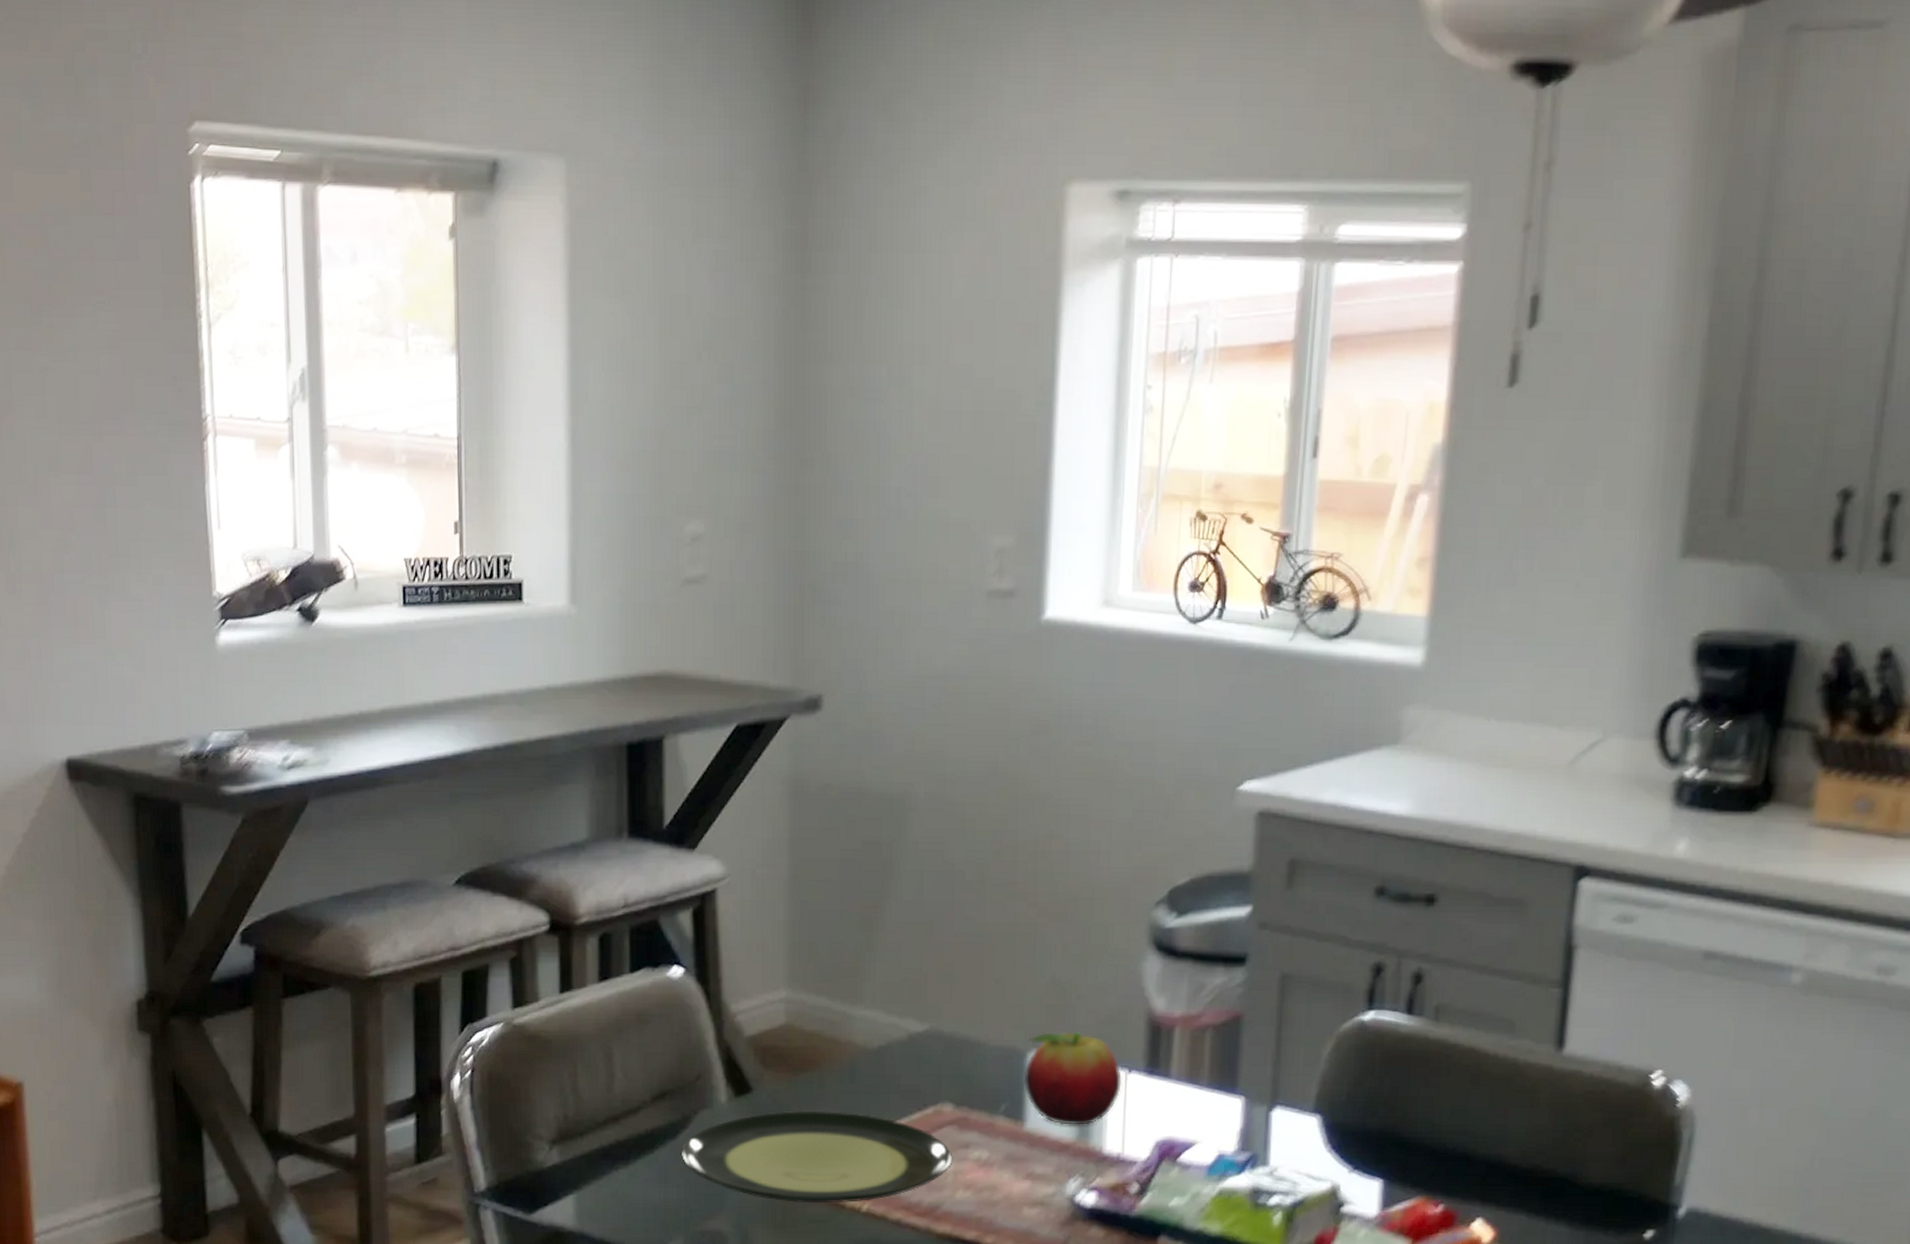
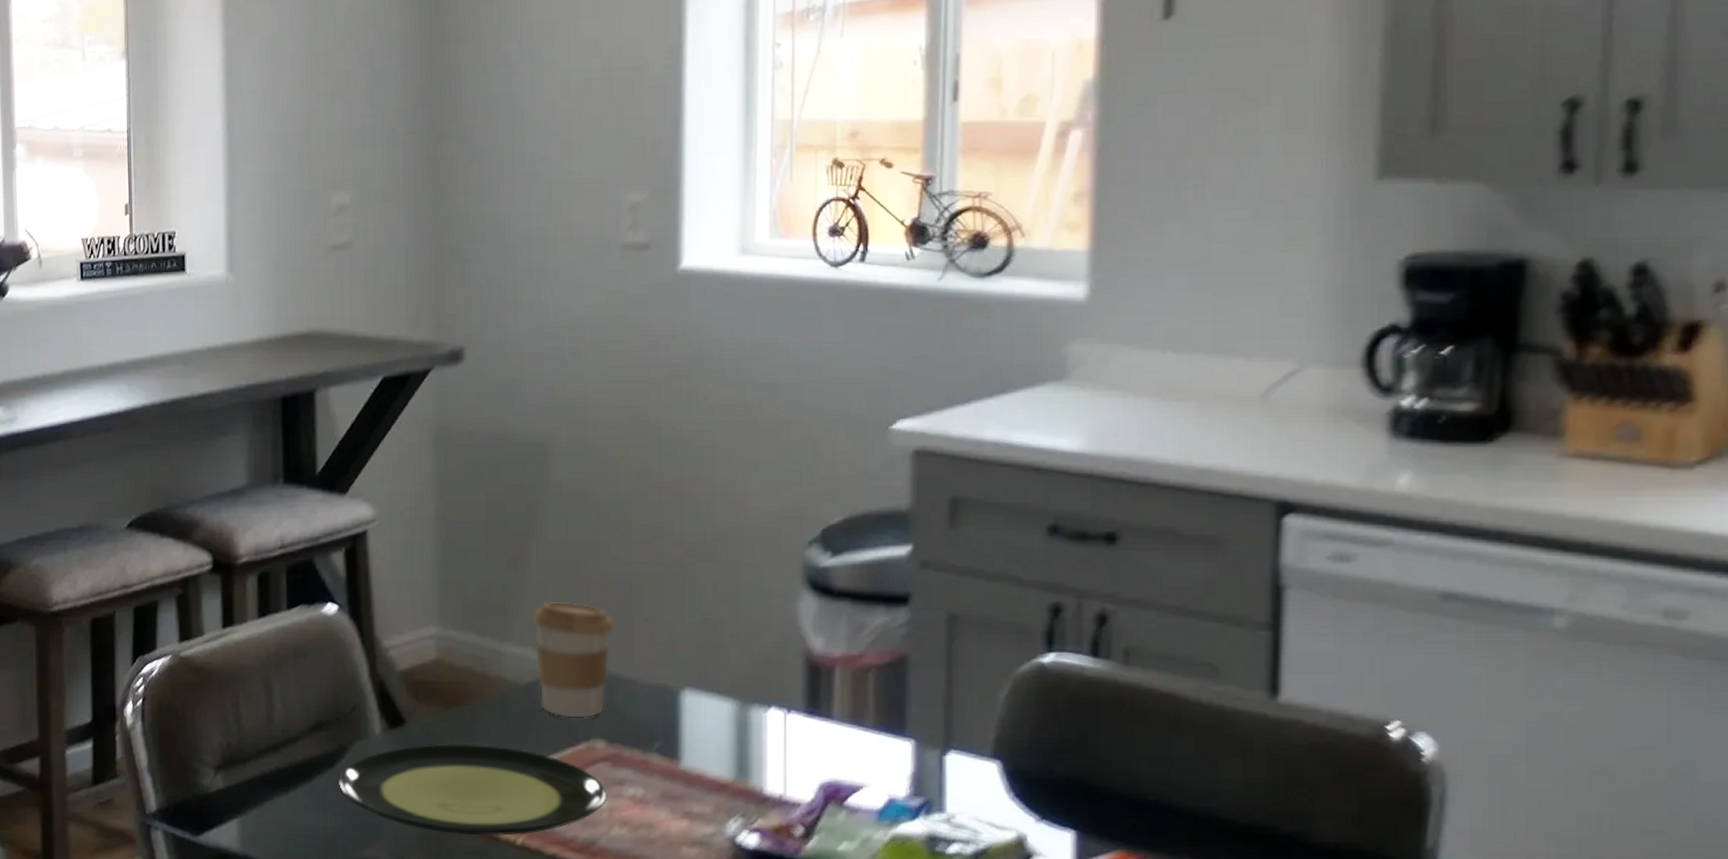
coffee cup: none [885,963,966,1083] -> present [533,601,615,719]
fruit: present [1023,1031,1122,1125] -> none [677,670,781,765]

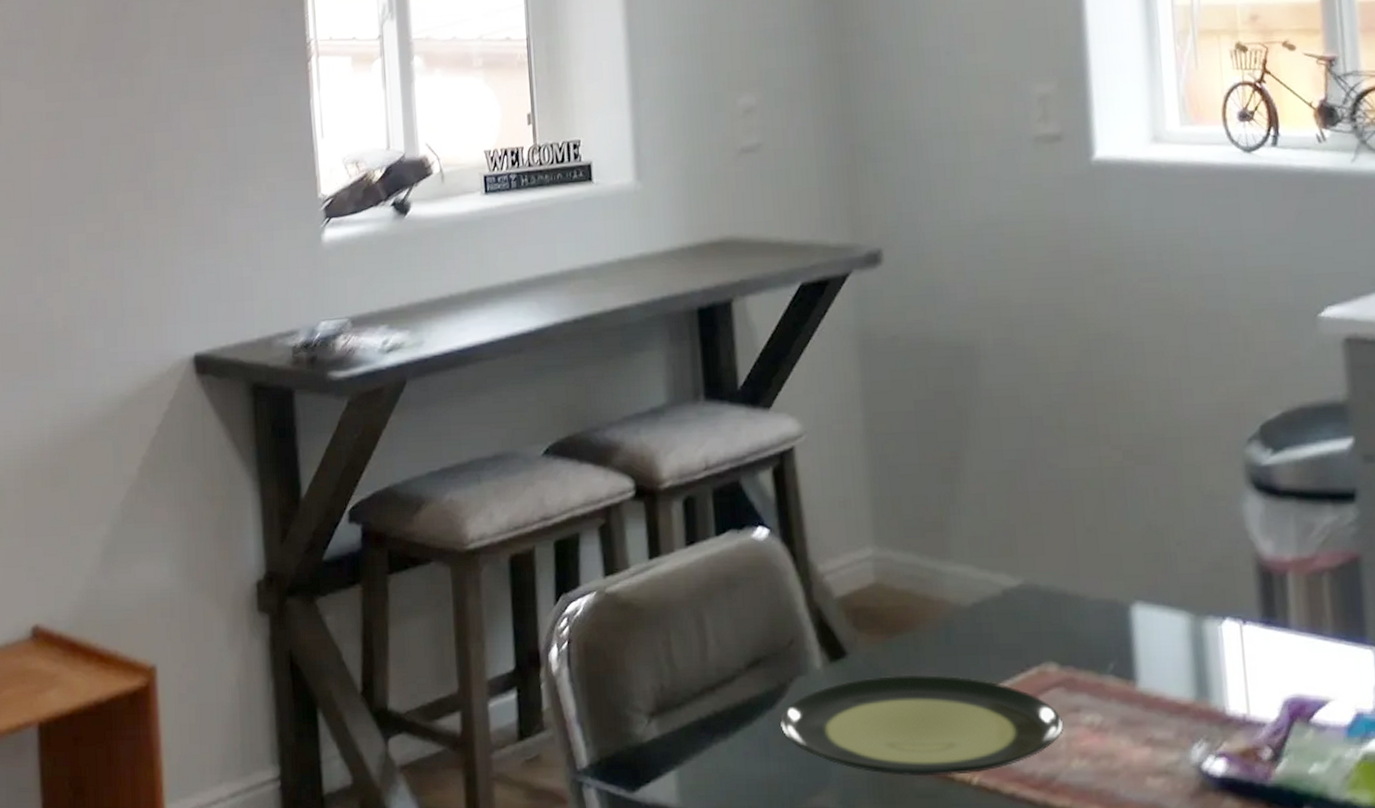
coffee cup: present [533,601,615,719] -> none [971,513,1057,642]

